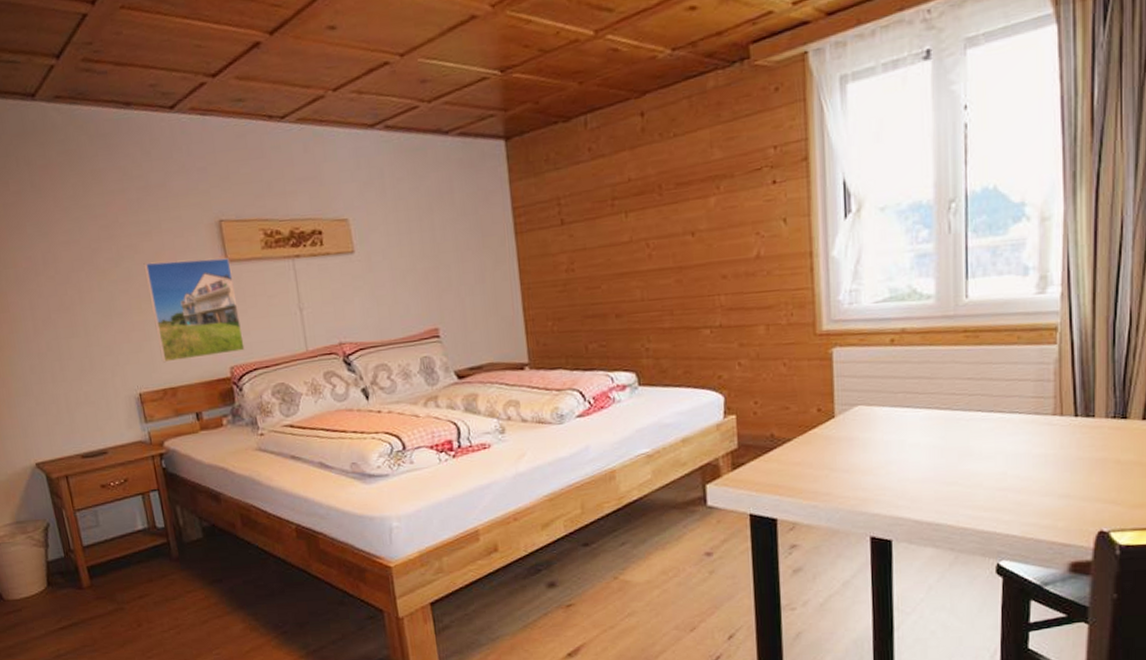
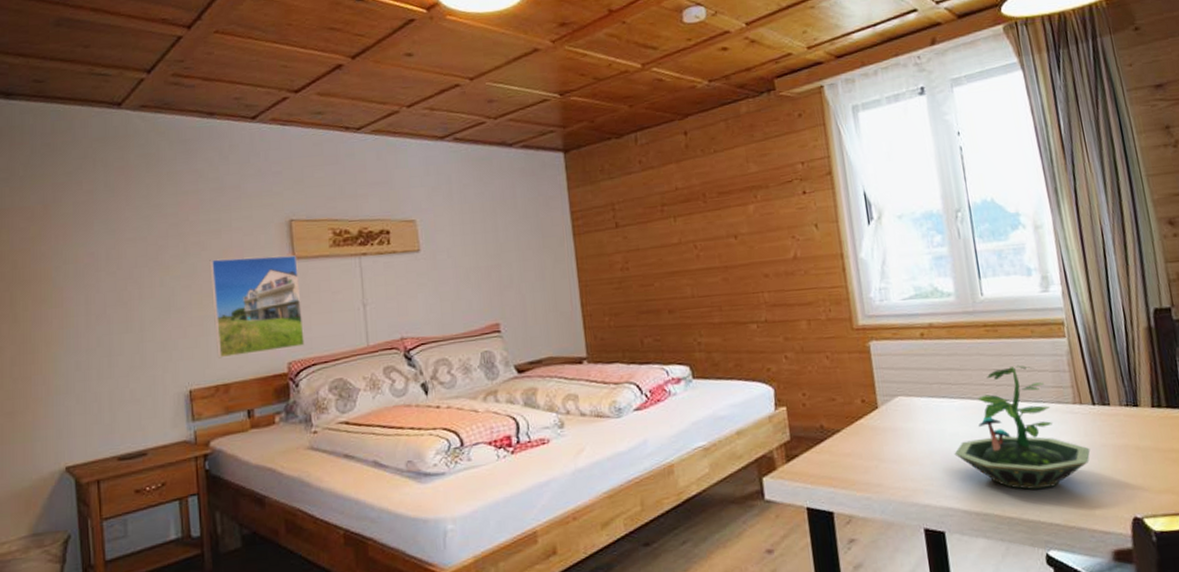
terrarium: none [912,373,1064,502] -> present [954,365,1091,490]

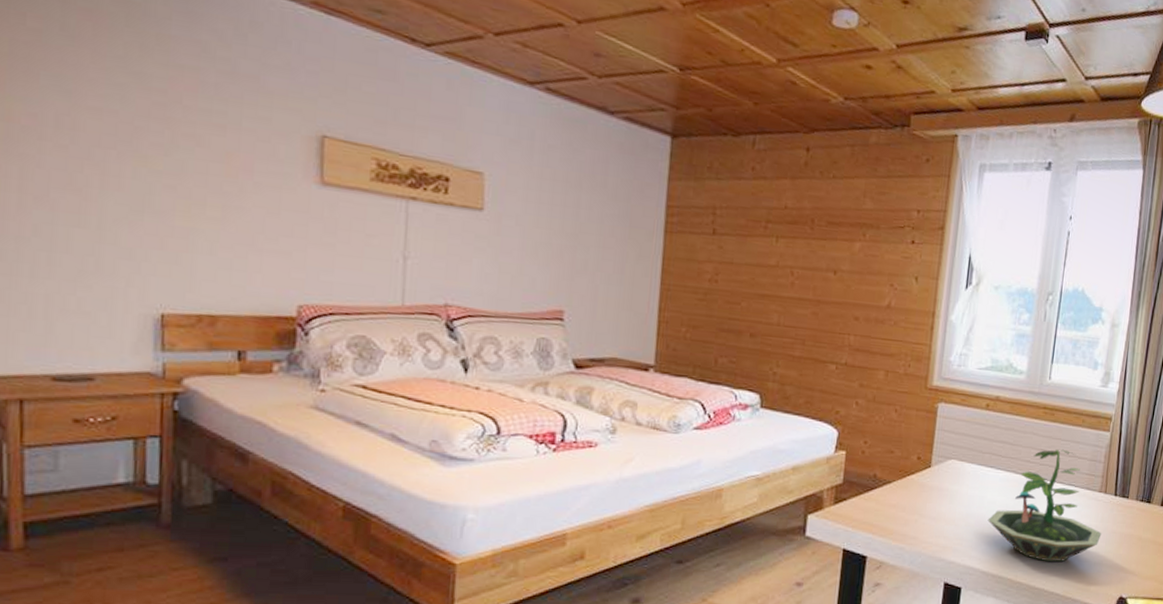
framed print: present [209,255,305,359] -> none [204,160,326,290]

